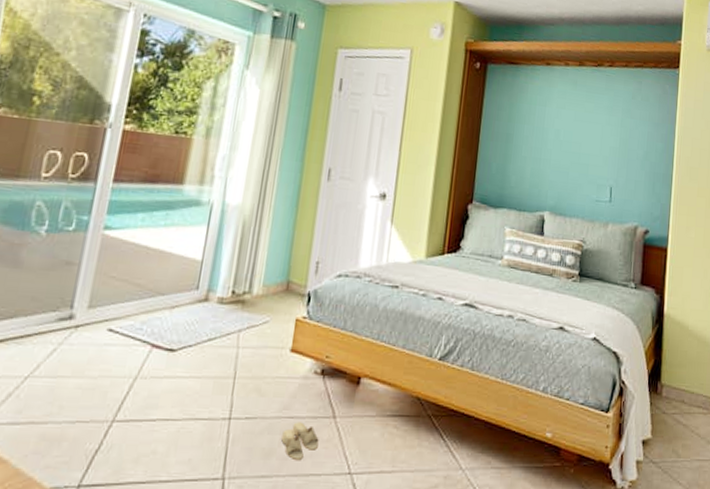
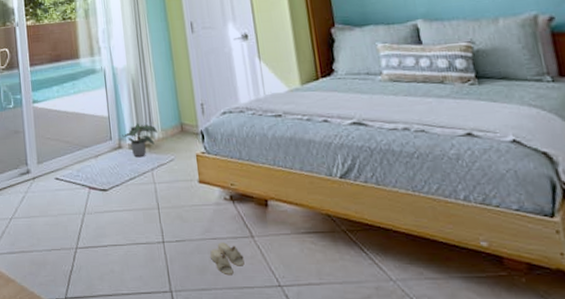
potted plant: none [214,274,258,315] -> present [124,124,157,158]

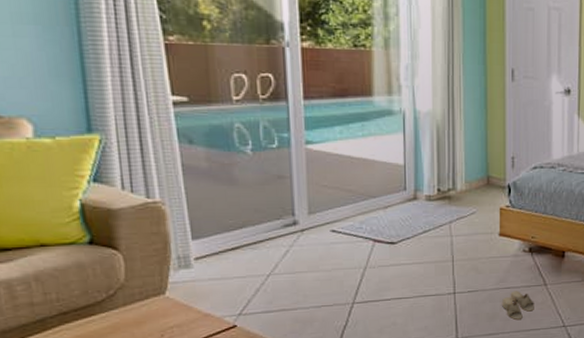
potted plant: present [124,124,157,158] -> none [421,174,460,210]

